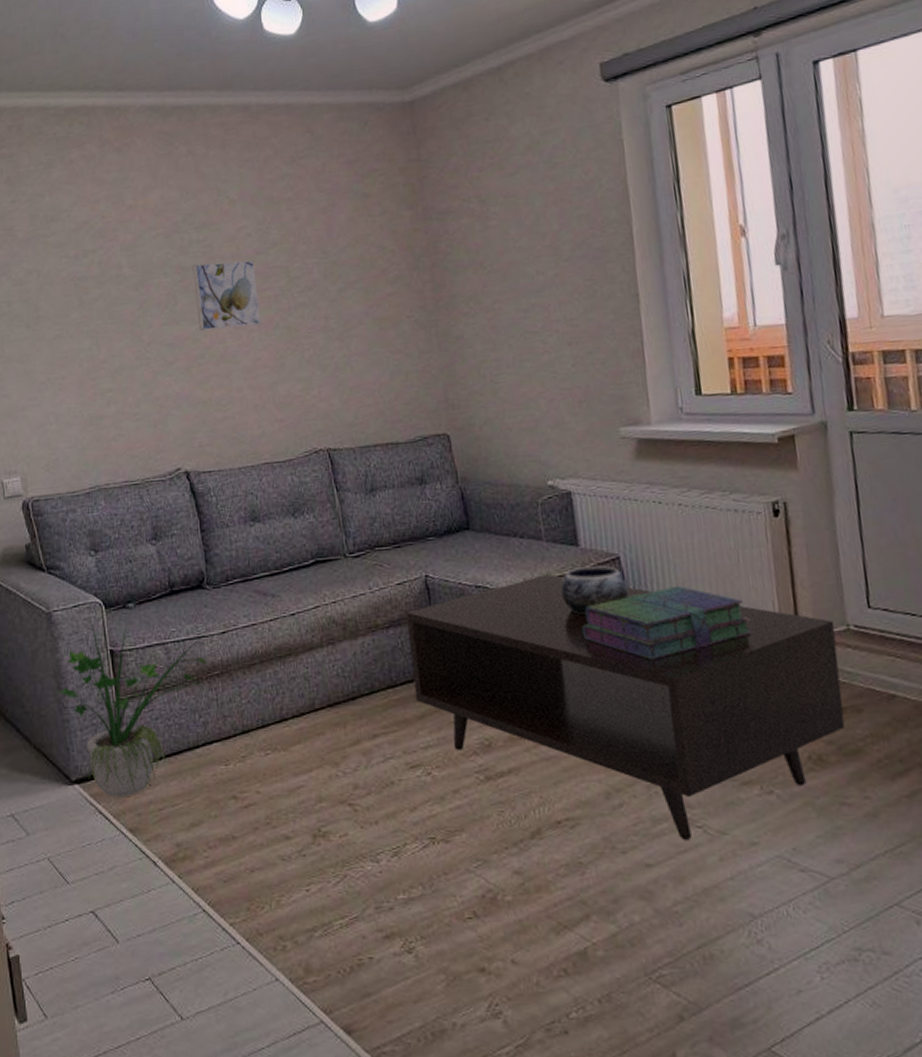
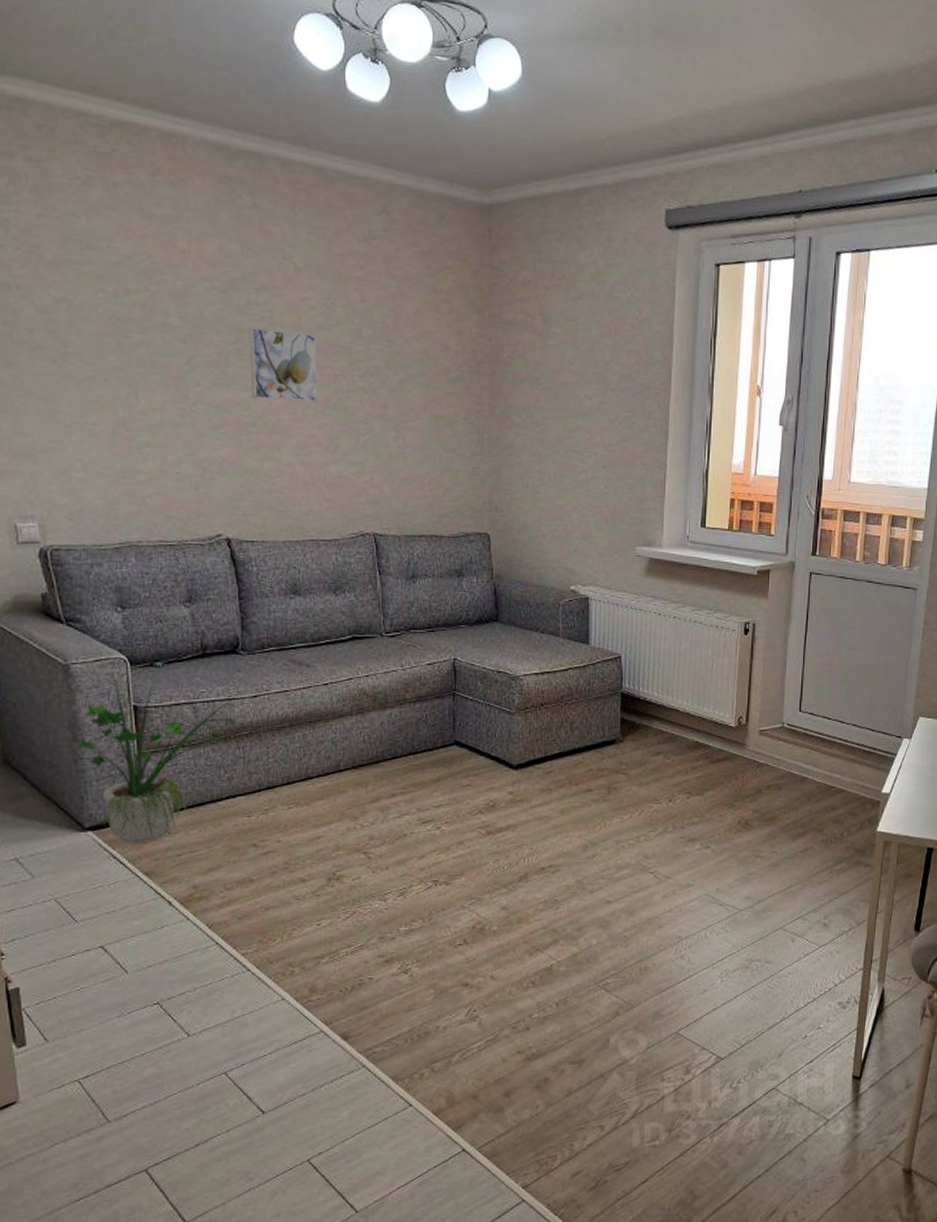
coffee table: present [405,574,846,840] -> none [432,666,774,882]
decorative bowl: present [560,565,629,616] -> none [569,661,624,703]
stack of books: present [583,585,752,660] -> none [583,683,714,742]

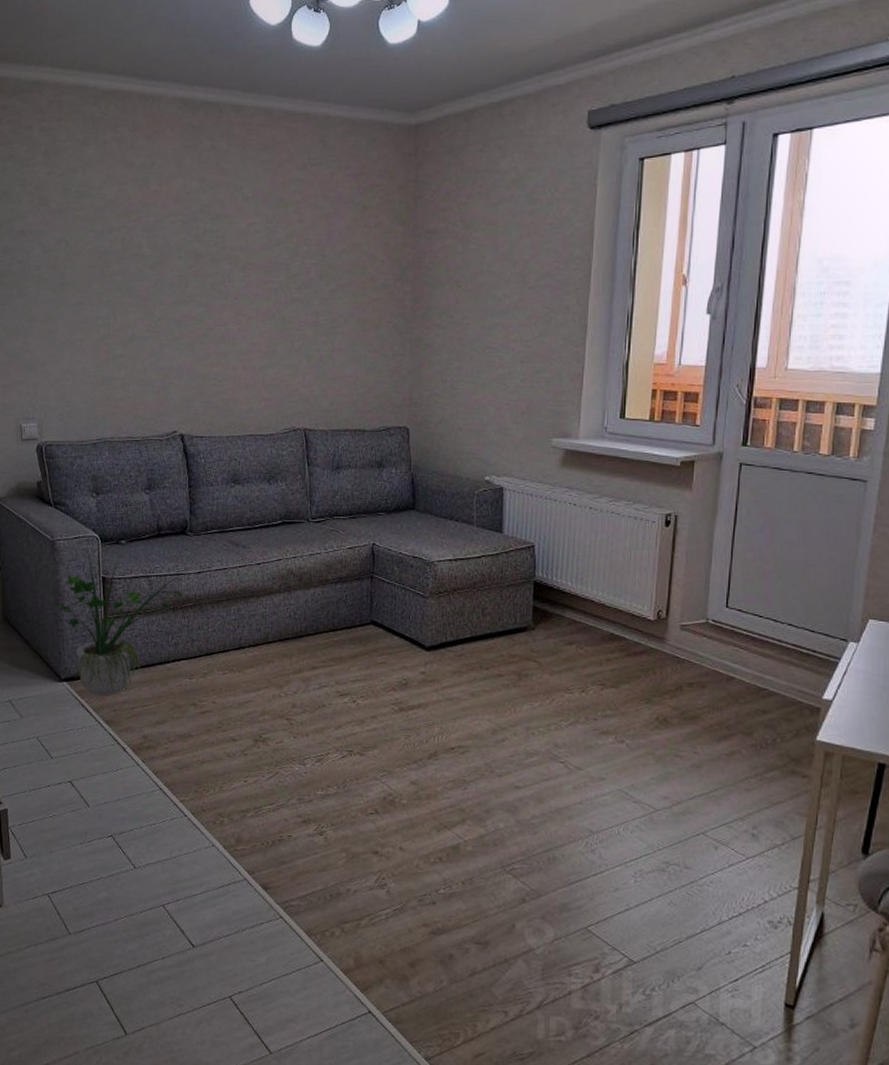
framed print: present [249,328,317,402] -> none [204,252,260,314]

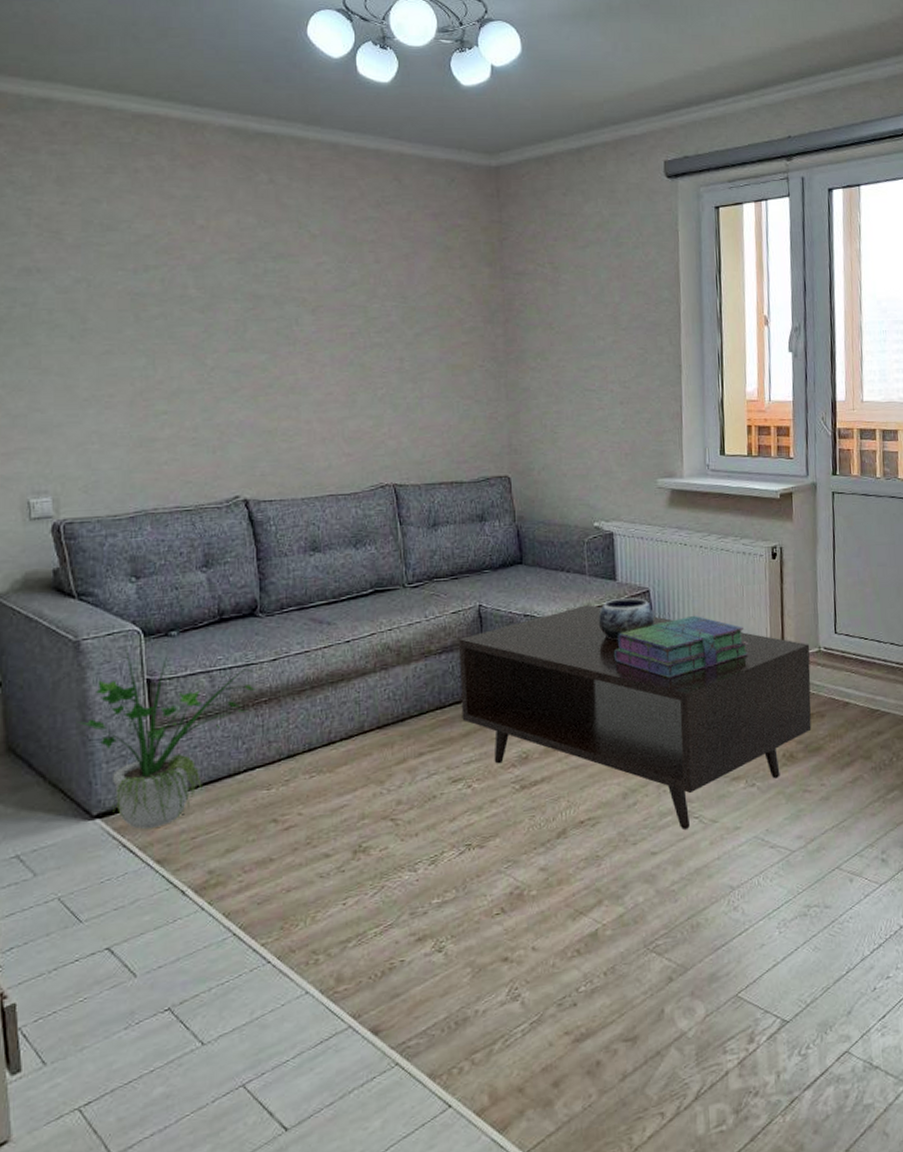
coffee table: none [351,553,697,771] -> present [458,605,812,829]
decorative bowl: none [482,549,537,590] -> present [598,597,654,641]
stack of books: none [495,573,631,630] -> present [614,615,749,678]

